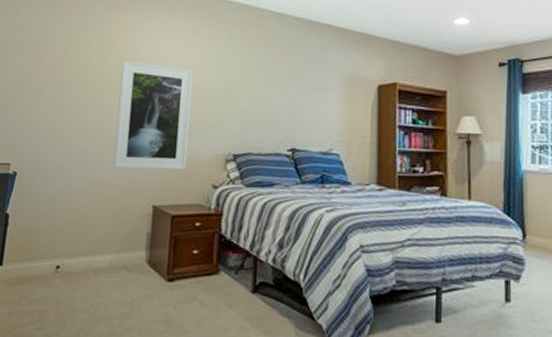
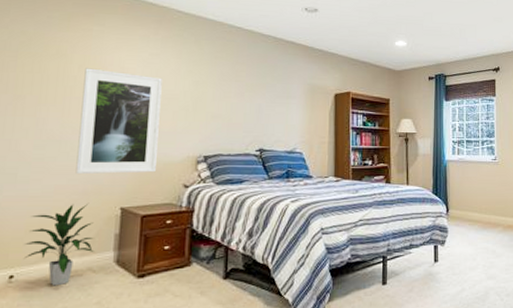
indoor plant: none [68,198,128,281] -> present [23,203,94,286]

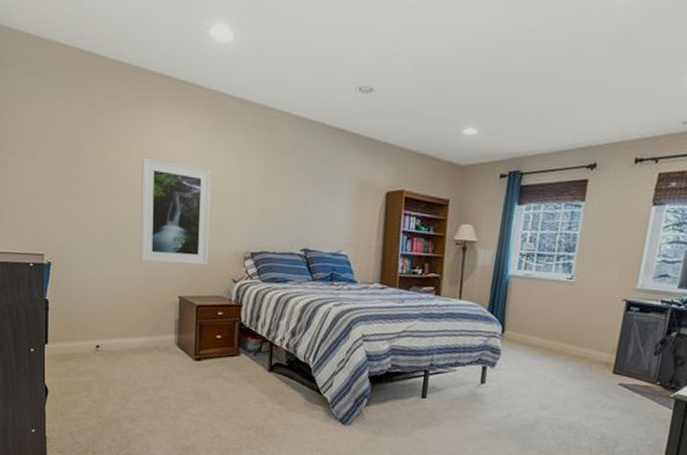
indoor plant: present [23,203,94,286] -> none [105,289,159,359]

